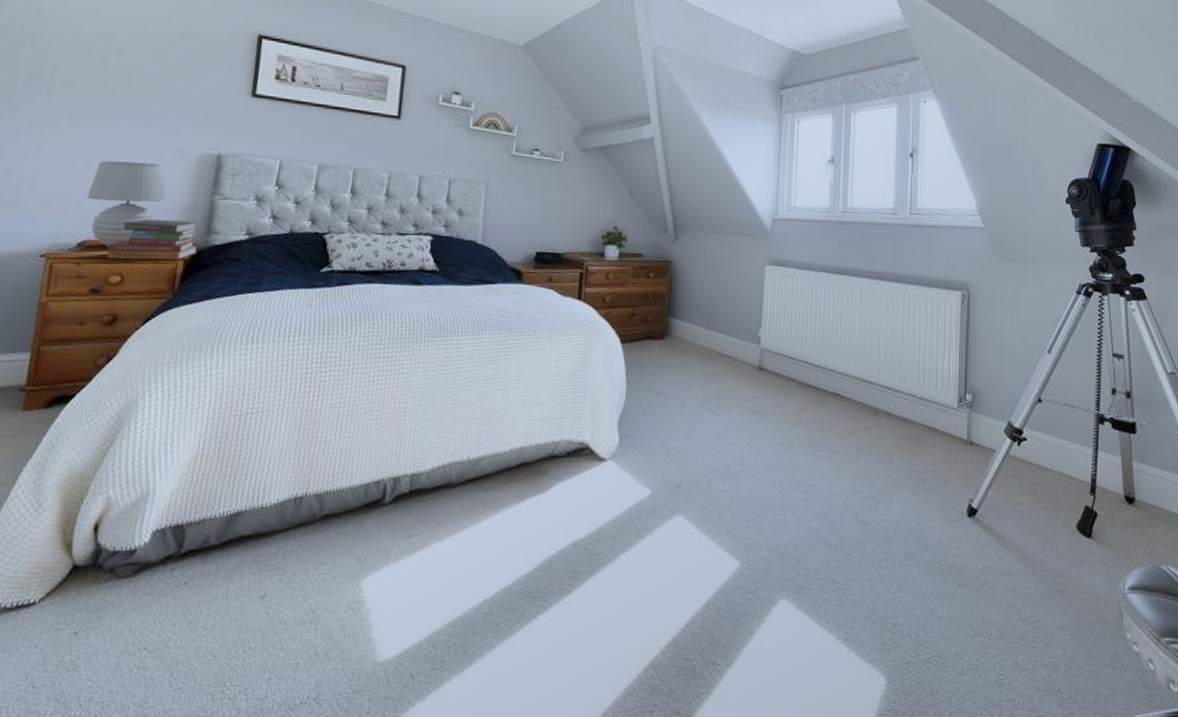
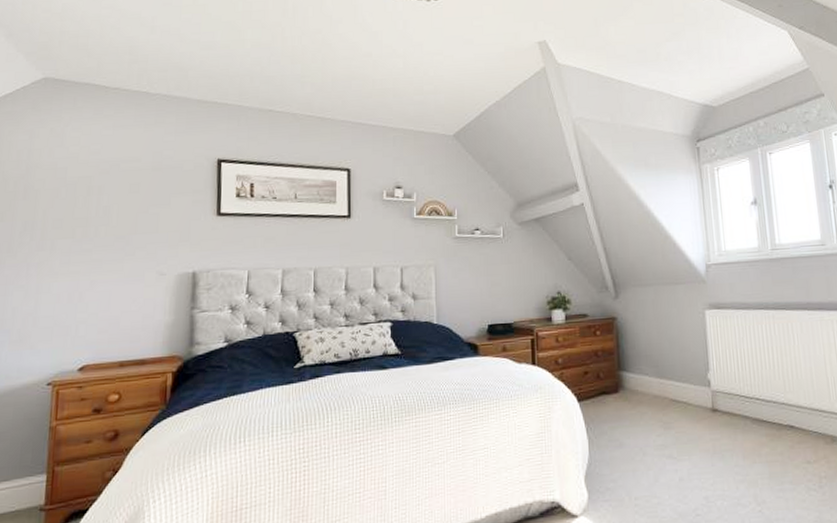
table lamp: present [86,160,167,247] -> none [83,288,152,369]
books: present [107,219,197,260] -> none [105,336,182,380]

